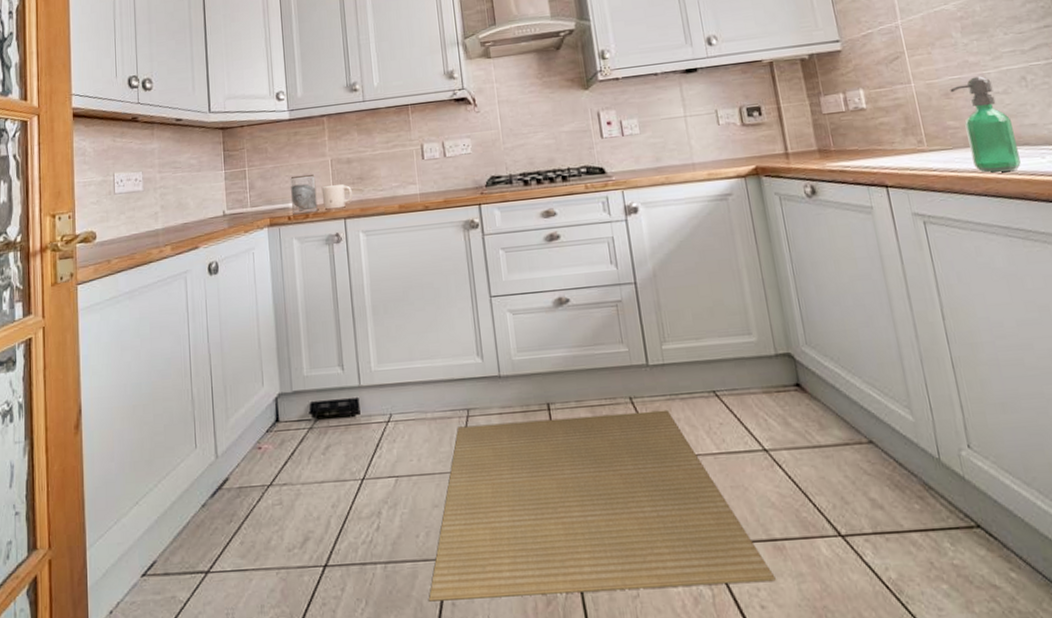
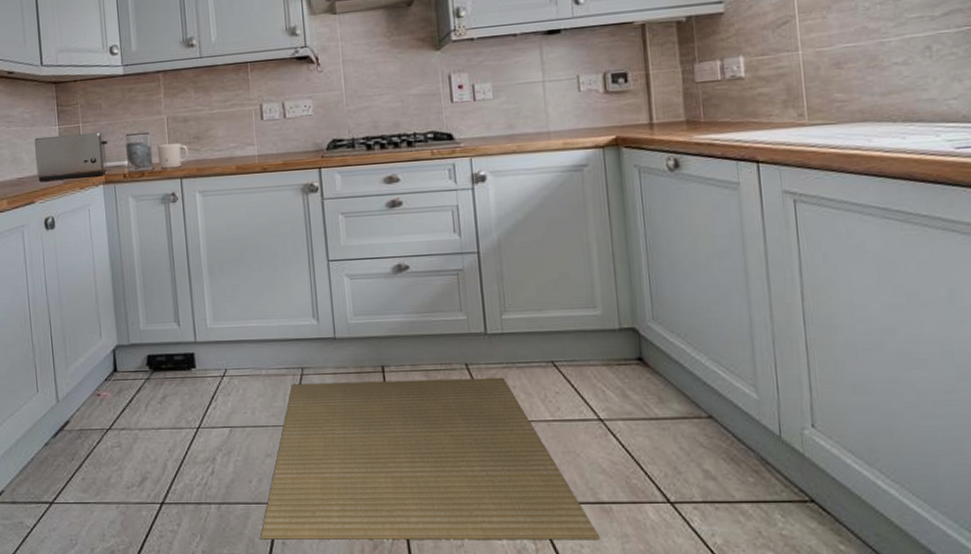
toaster: none [200,175,273,227] -> present [34,132,108,182]
soap dispenser: present [950,76,1021,173] -> none [842,44,911,151]

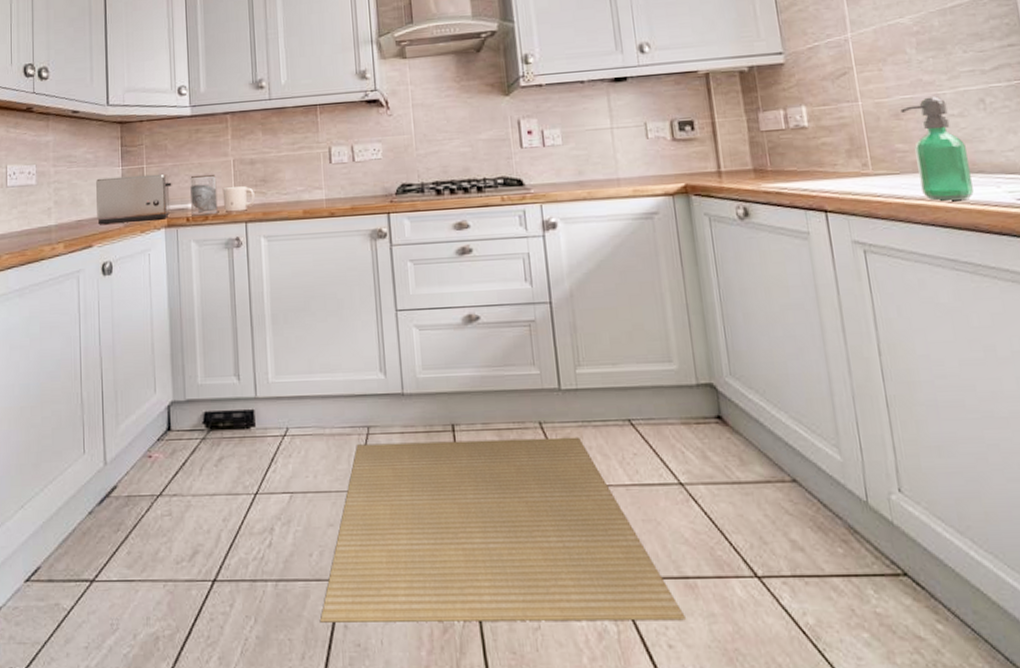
soap dispenser: none [842,44,911,151] -> present [900,96,974,202]

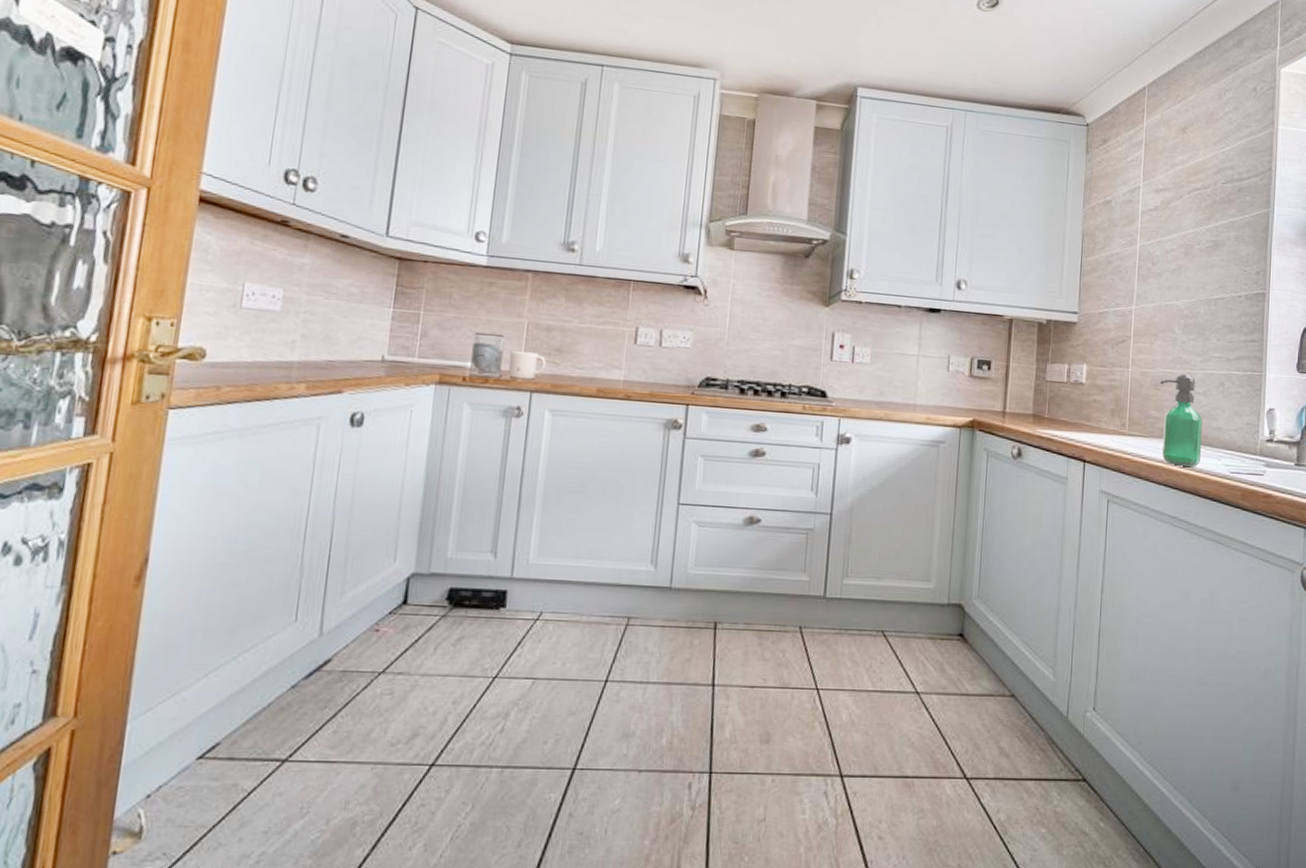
toaster: present [96,173,172,225] -> none [353,317,452,375]
doormat: present [321,437,685,623] -> none [545,634,898,814]

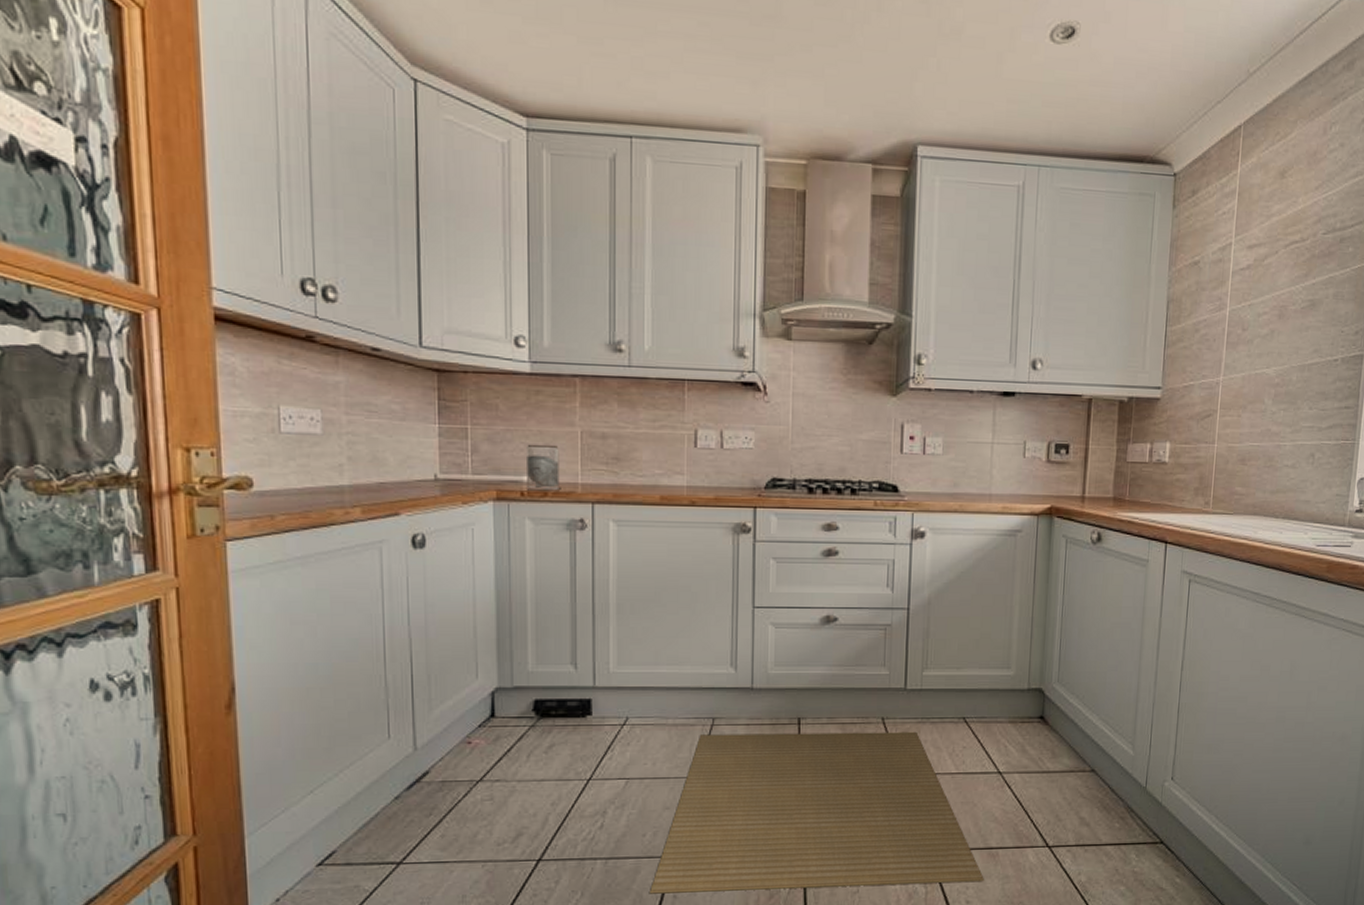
mug: present [508,351,546,380] -> none [566,462,604,491]
doormat: none [545,634,898,814] -> present [650,731,984,894]
soap dispenser: present [1160,374,1202,468] -> none [1247,447,1290,543]

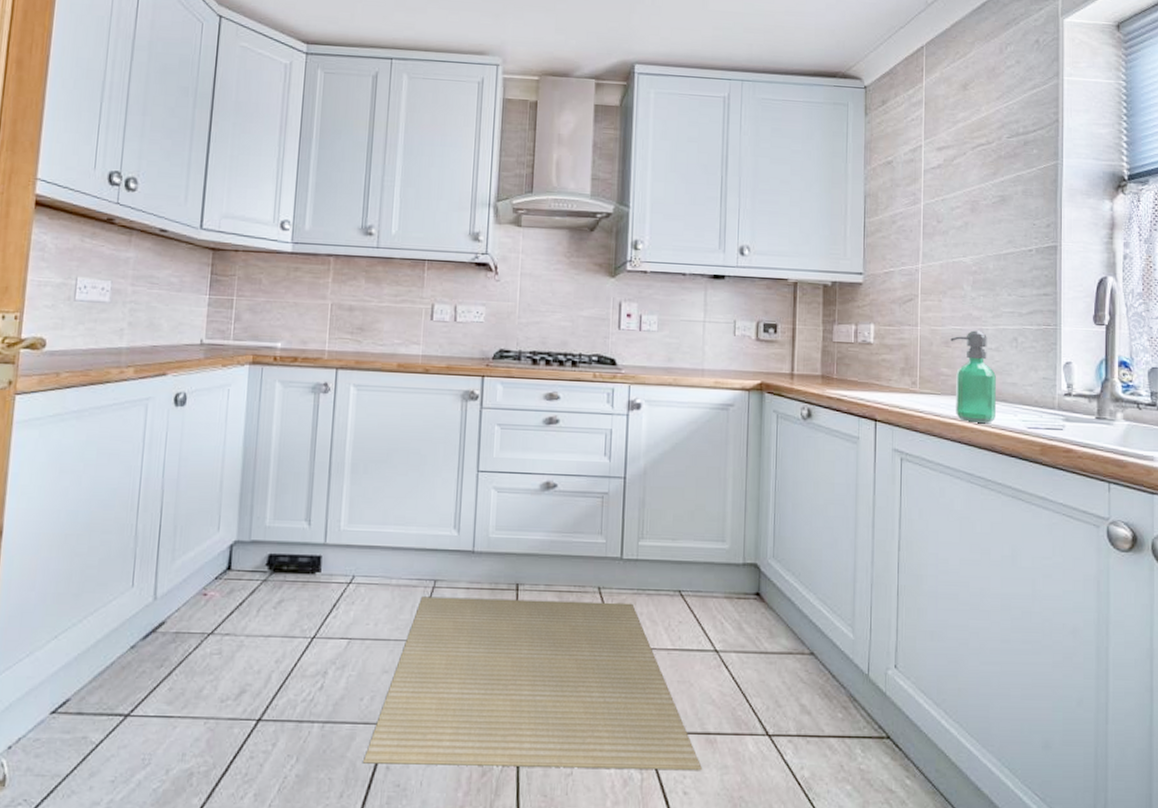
jar: present [525,444,560,491] -> none [279,314,311,357]
soap dispenser: none [1247,447,1290,543] -> present [950,330,996,424]

